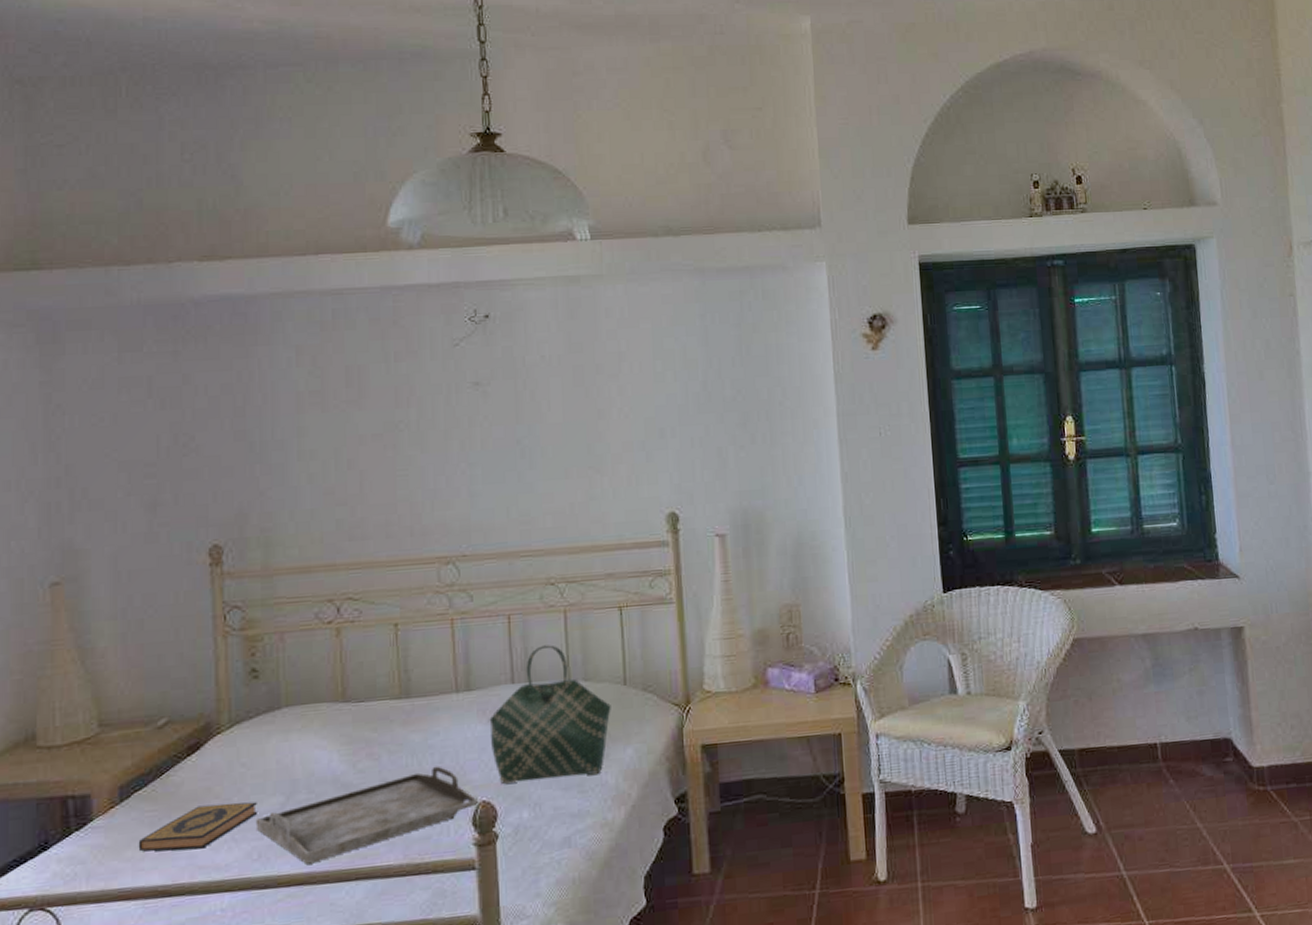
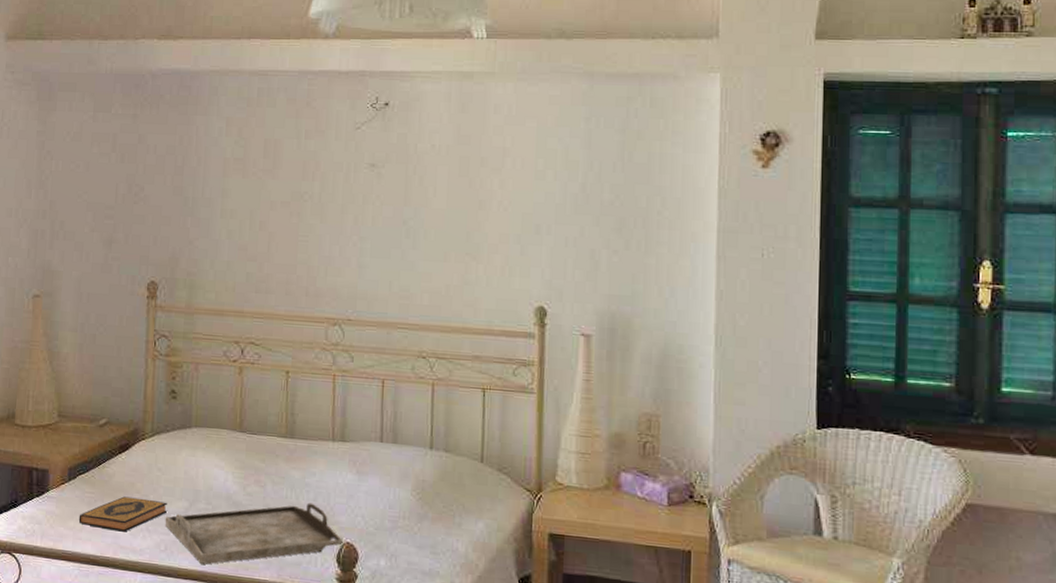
tote bag: present [489,645,611,784] -> none [358,412,467,540]

